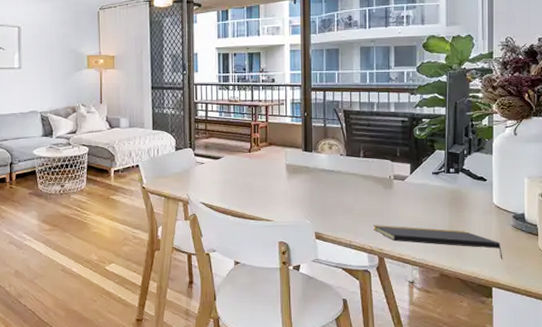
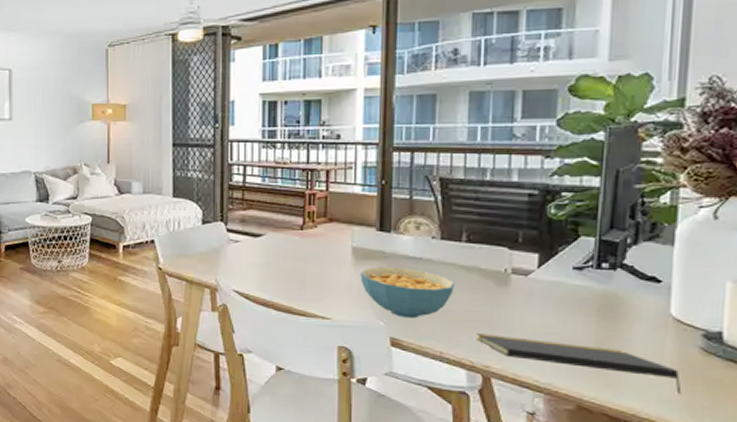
cereal bowl: none [292,178,357,217] -> present [360,266,455,319]

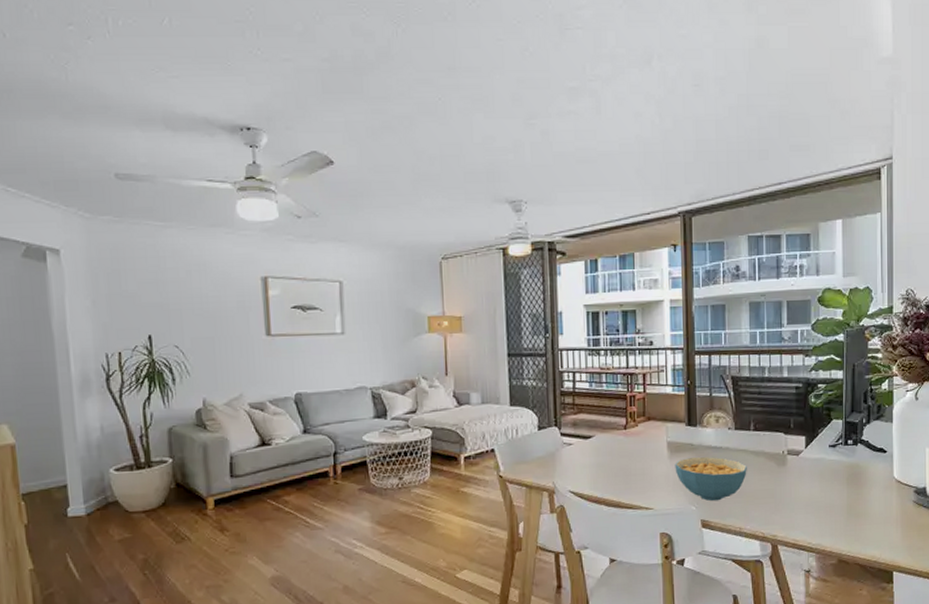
notepad: present [477,333,682,395] -> none [766,507,904,541]

